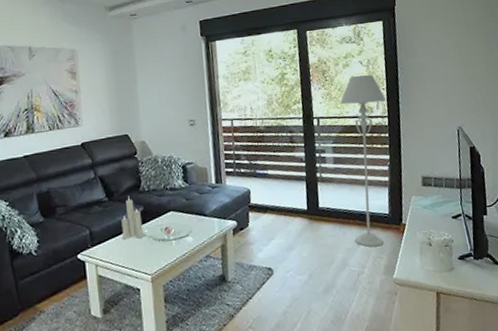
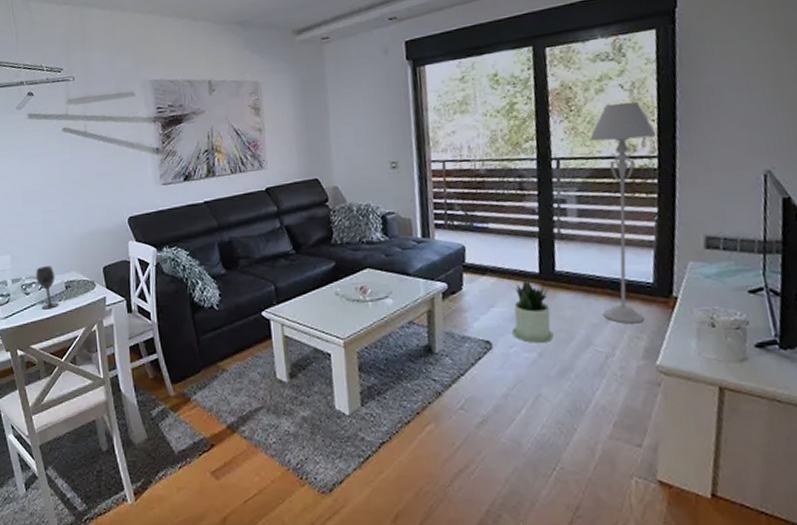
candle: present [121,196,144,240] -> none [310,250,336,298]
planter: none [288,215,321,268] -> present [512,280,555,343]

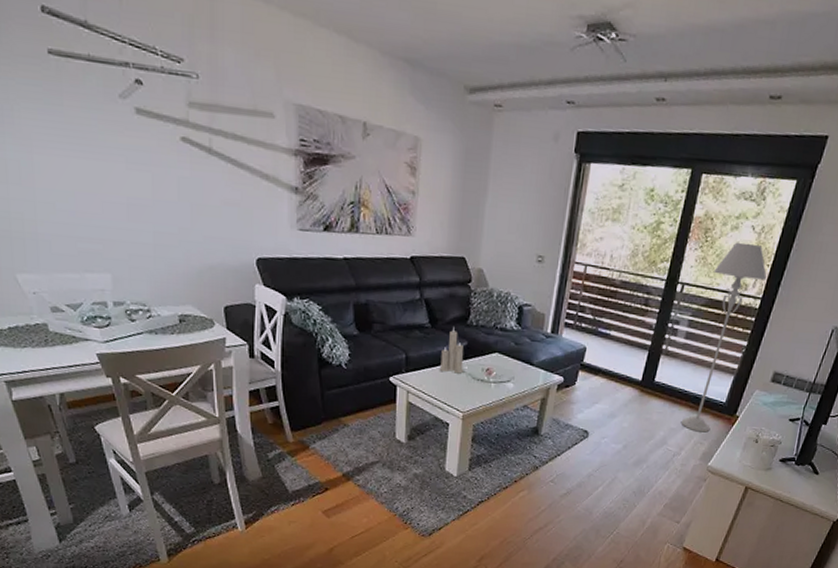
wine glass: present [36,266,59,310] -> none [144,294,171,341]
candle: none [310,250,336,298] -> present [440,327,464,374]
planter: present [512,280,555,343] -> none [607,384,646,438]

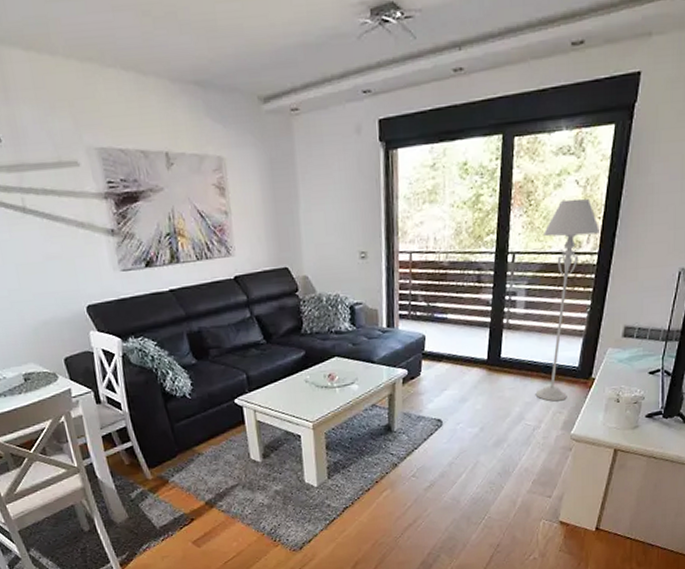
candle: present [440,327,464,374] -> none [280,339,306,386]

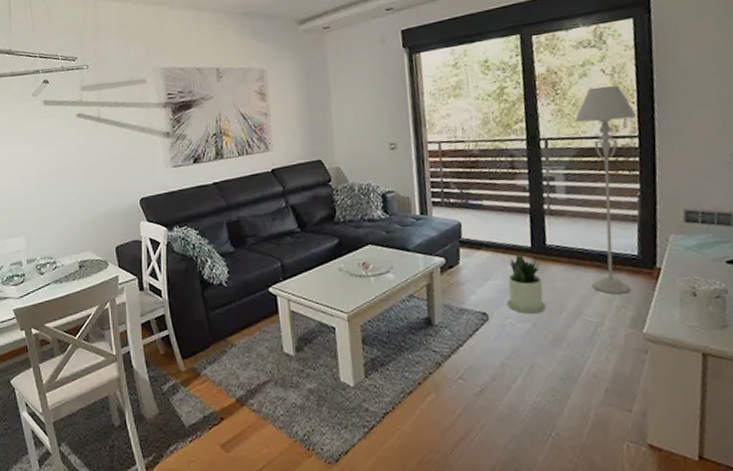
planter: none [460,365,495,420] -> present [507,253,548,314]

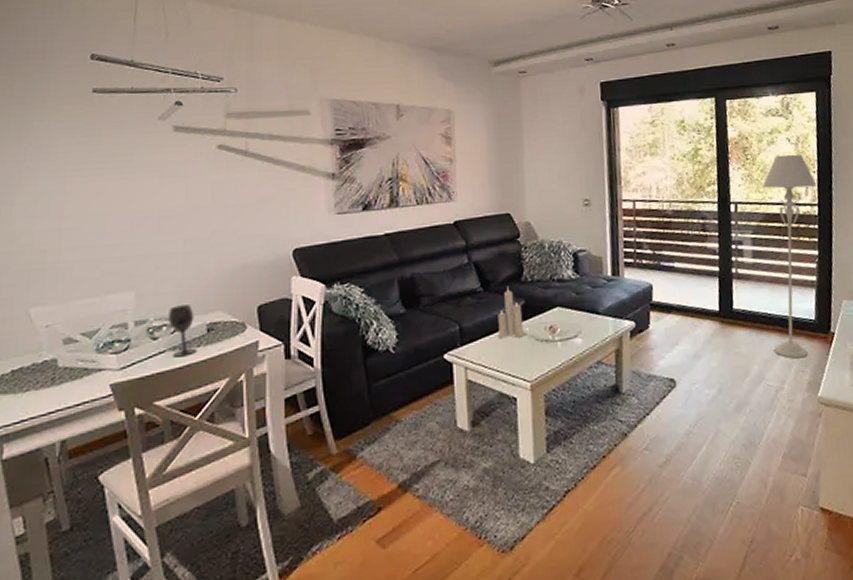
wine glass: none [50,246,73,289] -> present [168,305,197,358]
candle: none [314,227,340,274] -> present [498,287,524,339]
planter: present [507,253,548,314] -> none [694,317,733,380]

